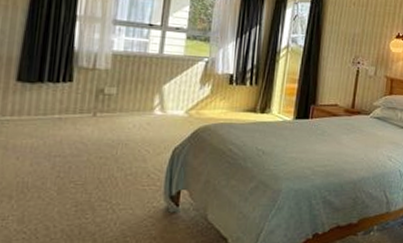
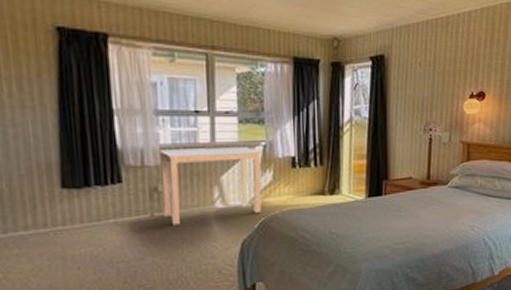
desk: none [105,55,203,127] -> present [159,147,262,226]

